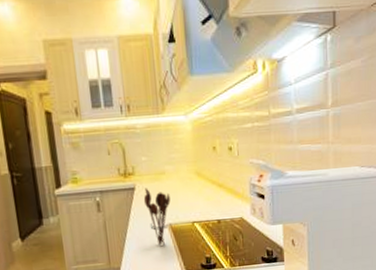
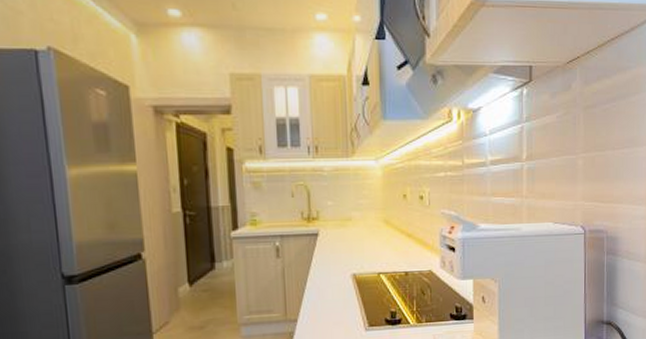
utensil holder: present [143,188,170,246] -> none [327,234,356,297]

